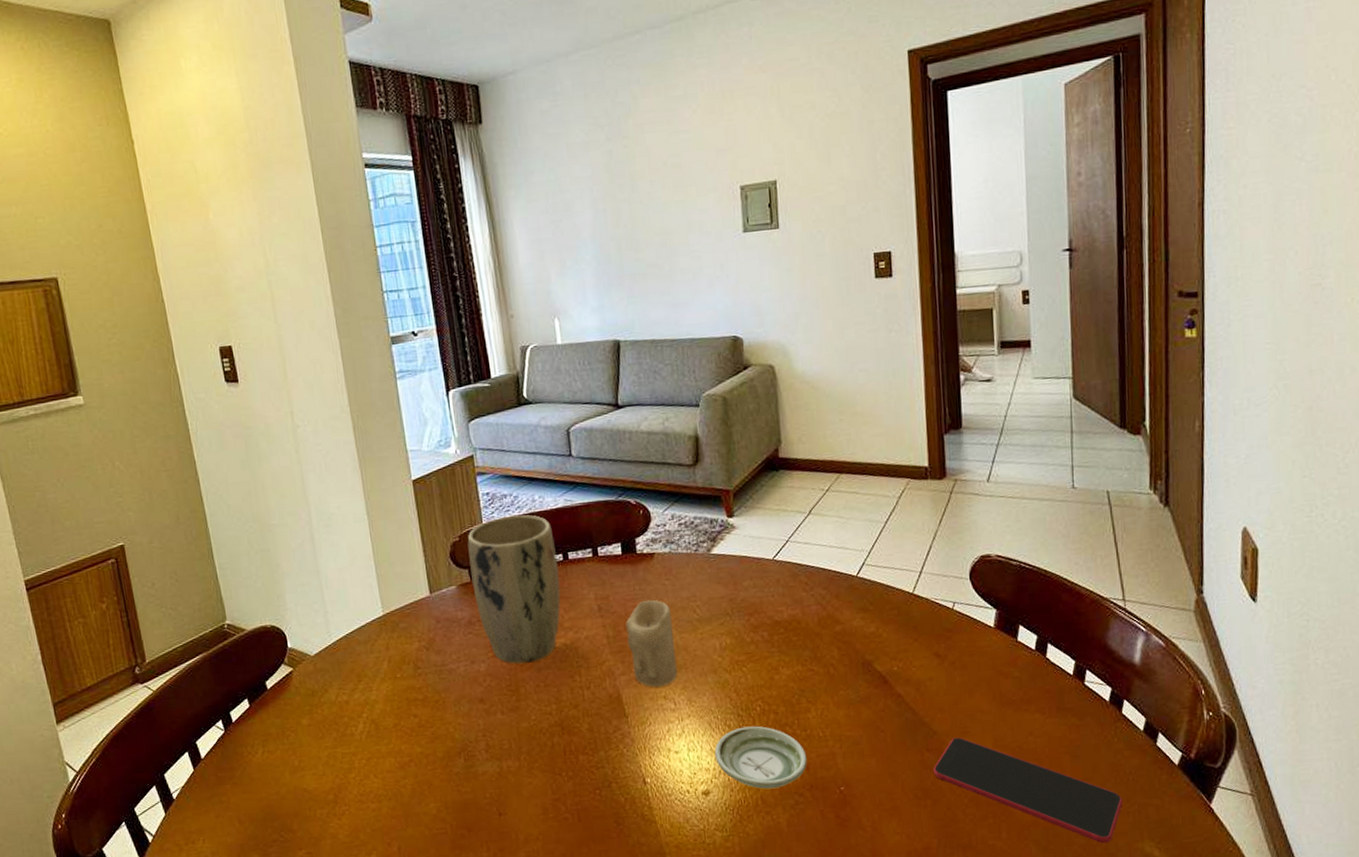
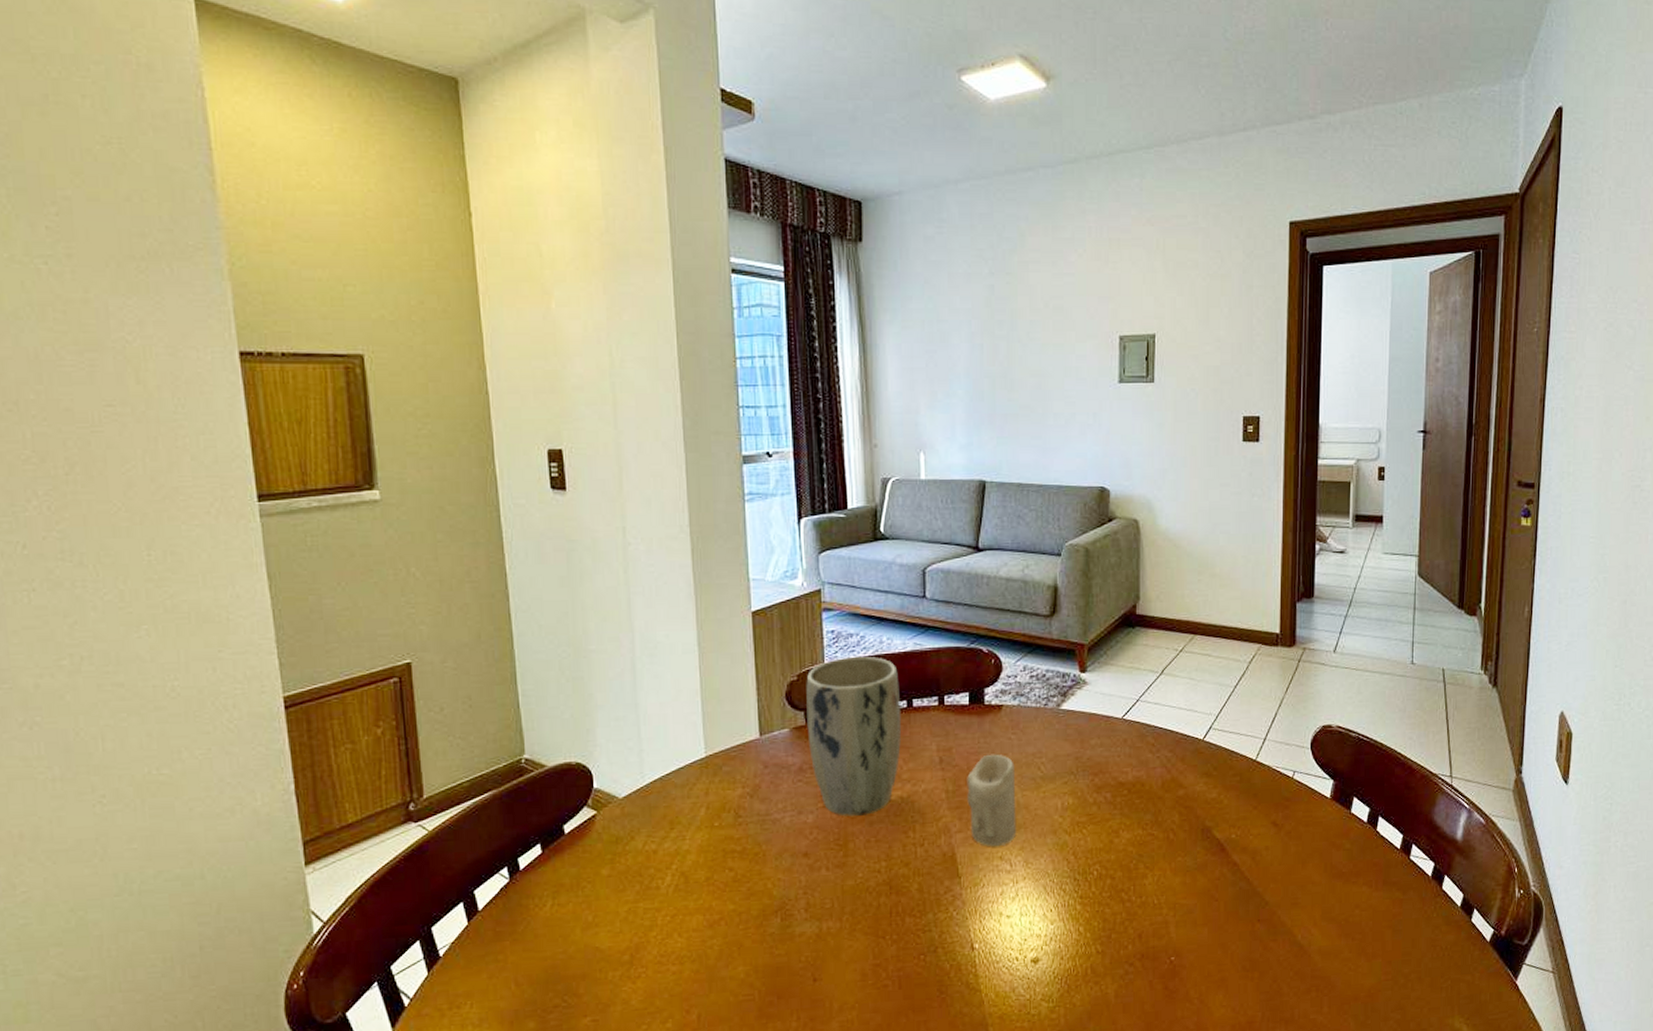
saucer: present [715,725,807,790] -> none [1048,891,1140,958]
smartphone: present [933,737,1124,844] -> none [1262,908,1438,1019]

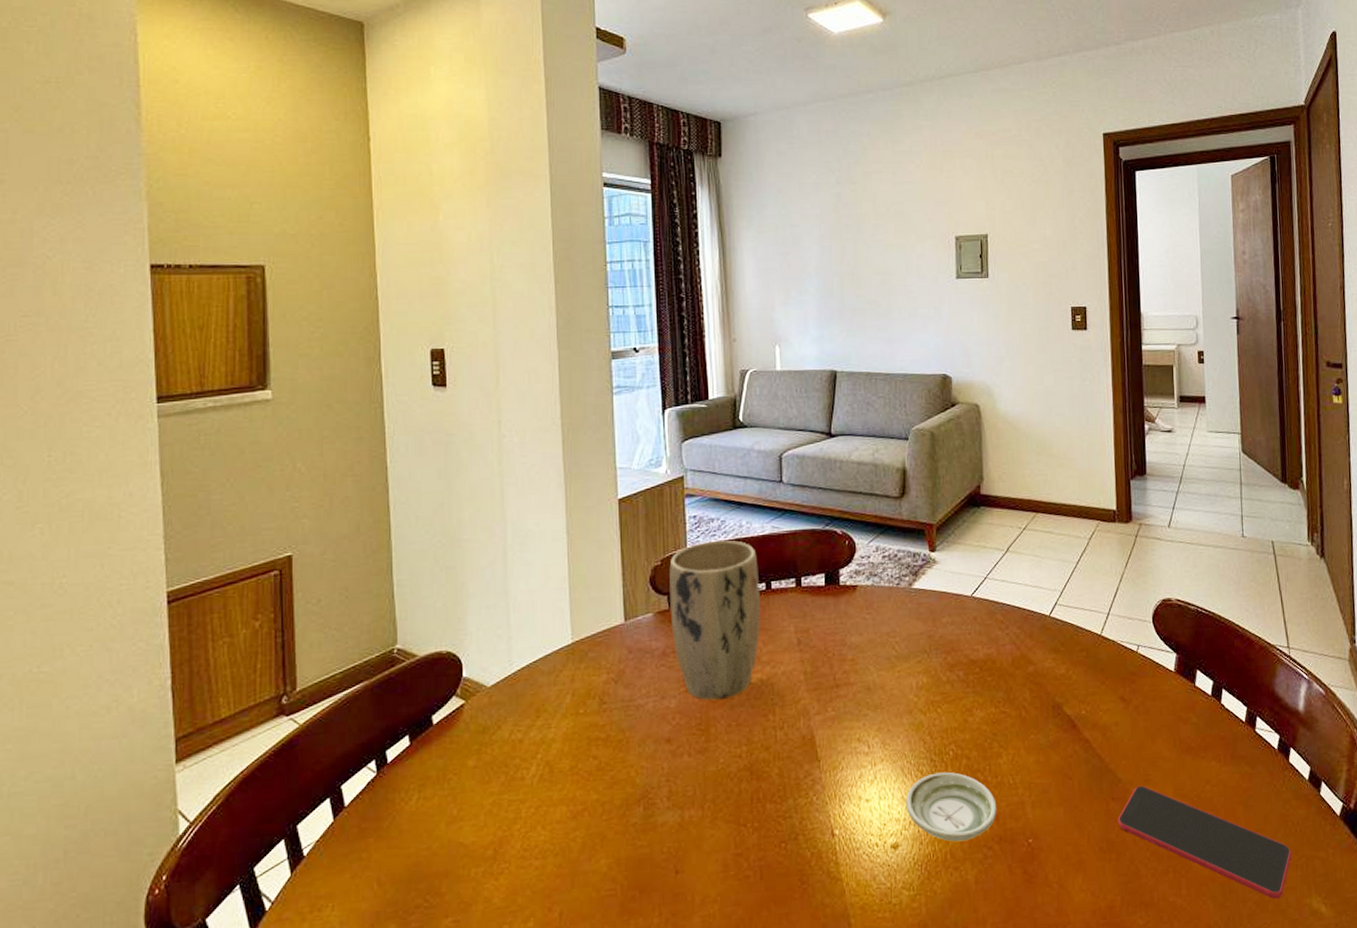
candle: present [967,754,1017,846] -> none [824,634,873,728]
saucer: none [1048,891,1140,958] -> present [906,771,997,842]
smartphone: none [1262,908,1438,1019] -> present [1117,785,1293,900]

